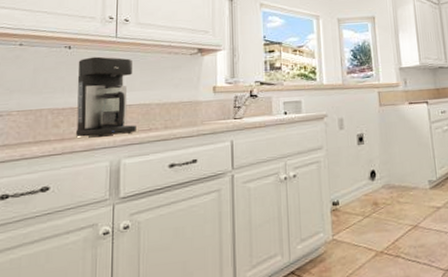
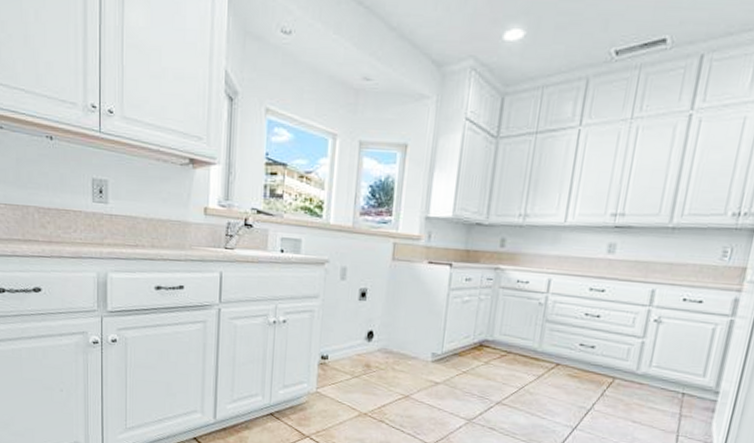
coffee maker: present [76,56,136,137] -> none [61,152,123,247]

